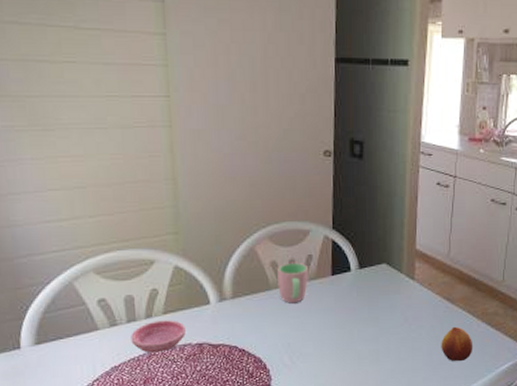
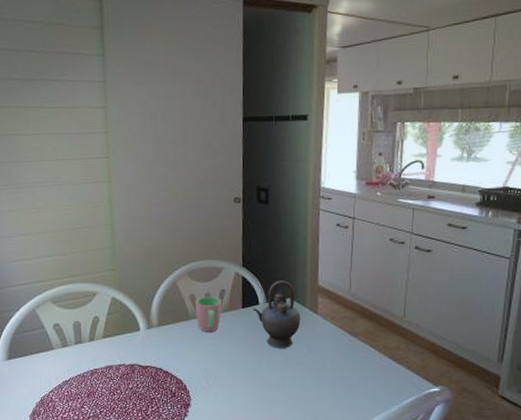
saucer: present [131,320,186,353] -> none [78,343,120,371]
teapot: none [343,244,396,319] -> present [253,280,301,348]
fruit: present [441,326,473,362] -> none [344,359,376,393]

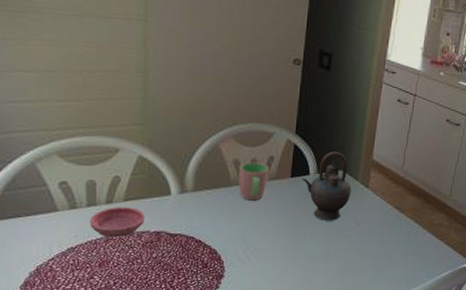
saucer: none [78,343,120,371] -> present [90,207,145,237]

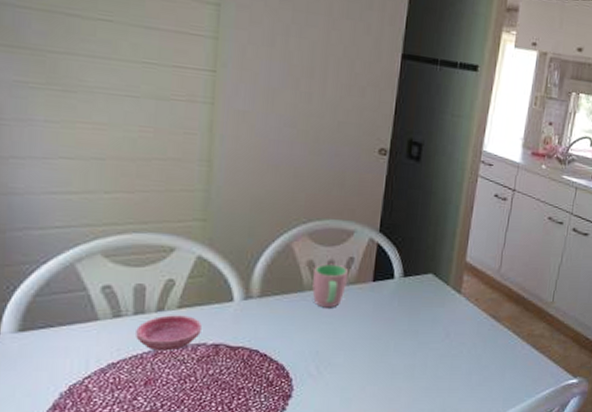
teapot: present [302,151,352,221] -> none [385,252,442,331]

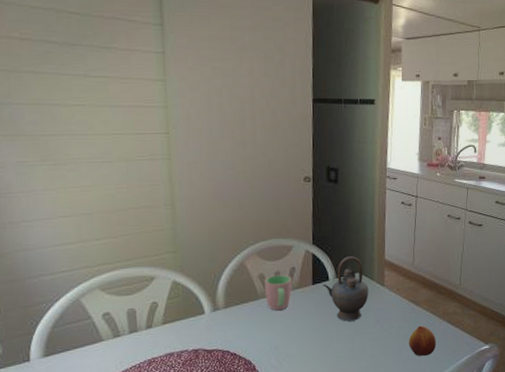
saucer: present [136,315,202,351] -> none [132,329,183,360]
teapot: none [385,252,442,331] -> present [323,256,369,322]
fruit: none [481,346,516,384] -> present [408,325,437,357]

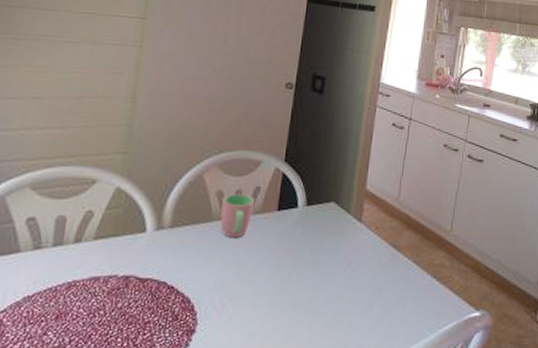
teapot: present [323,256,369,322] -> none [289,181,343,262]
fruit: present [408,325,437,357] -> none [382,276,417,318]

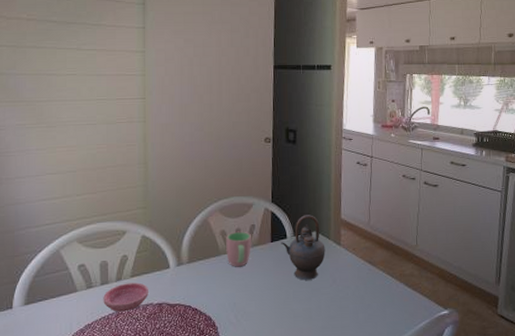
saucer: none [52,246,115,283] -> present [103,282,148,312]
teapot: none [289,181,343,262] -> present [281,215,326,280]

